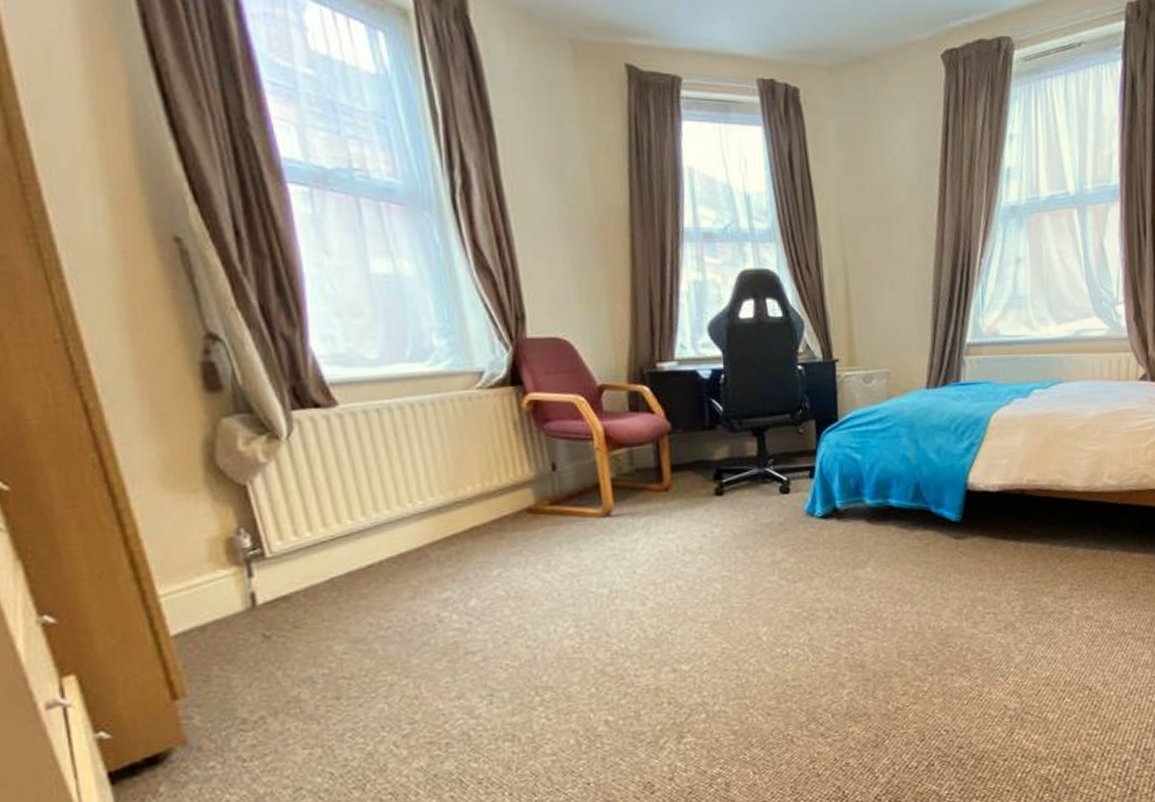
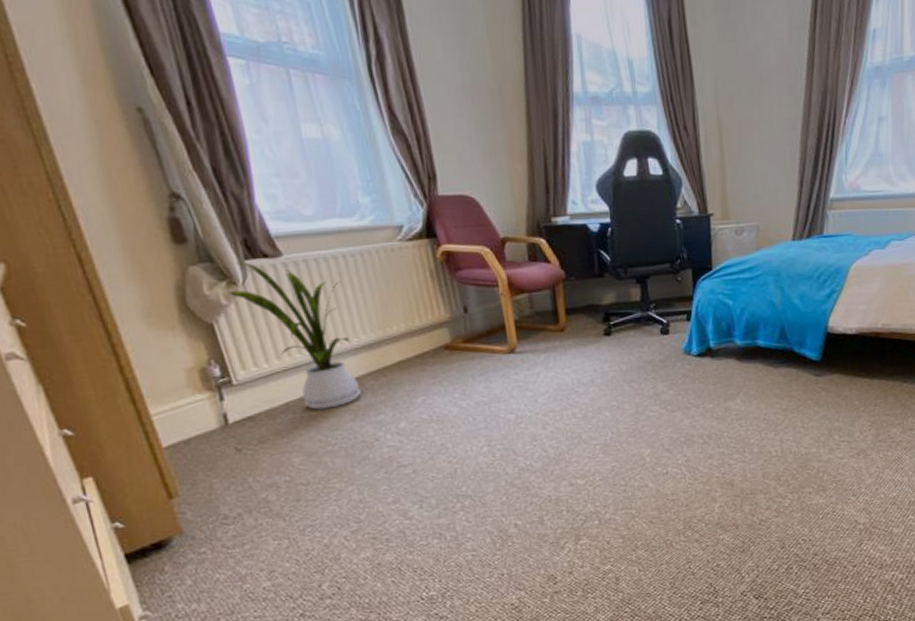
house plant: none [268,413,425,586] -> present [228,262,362,410]

